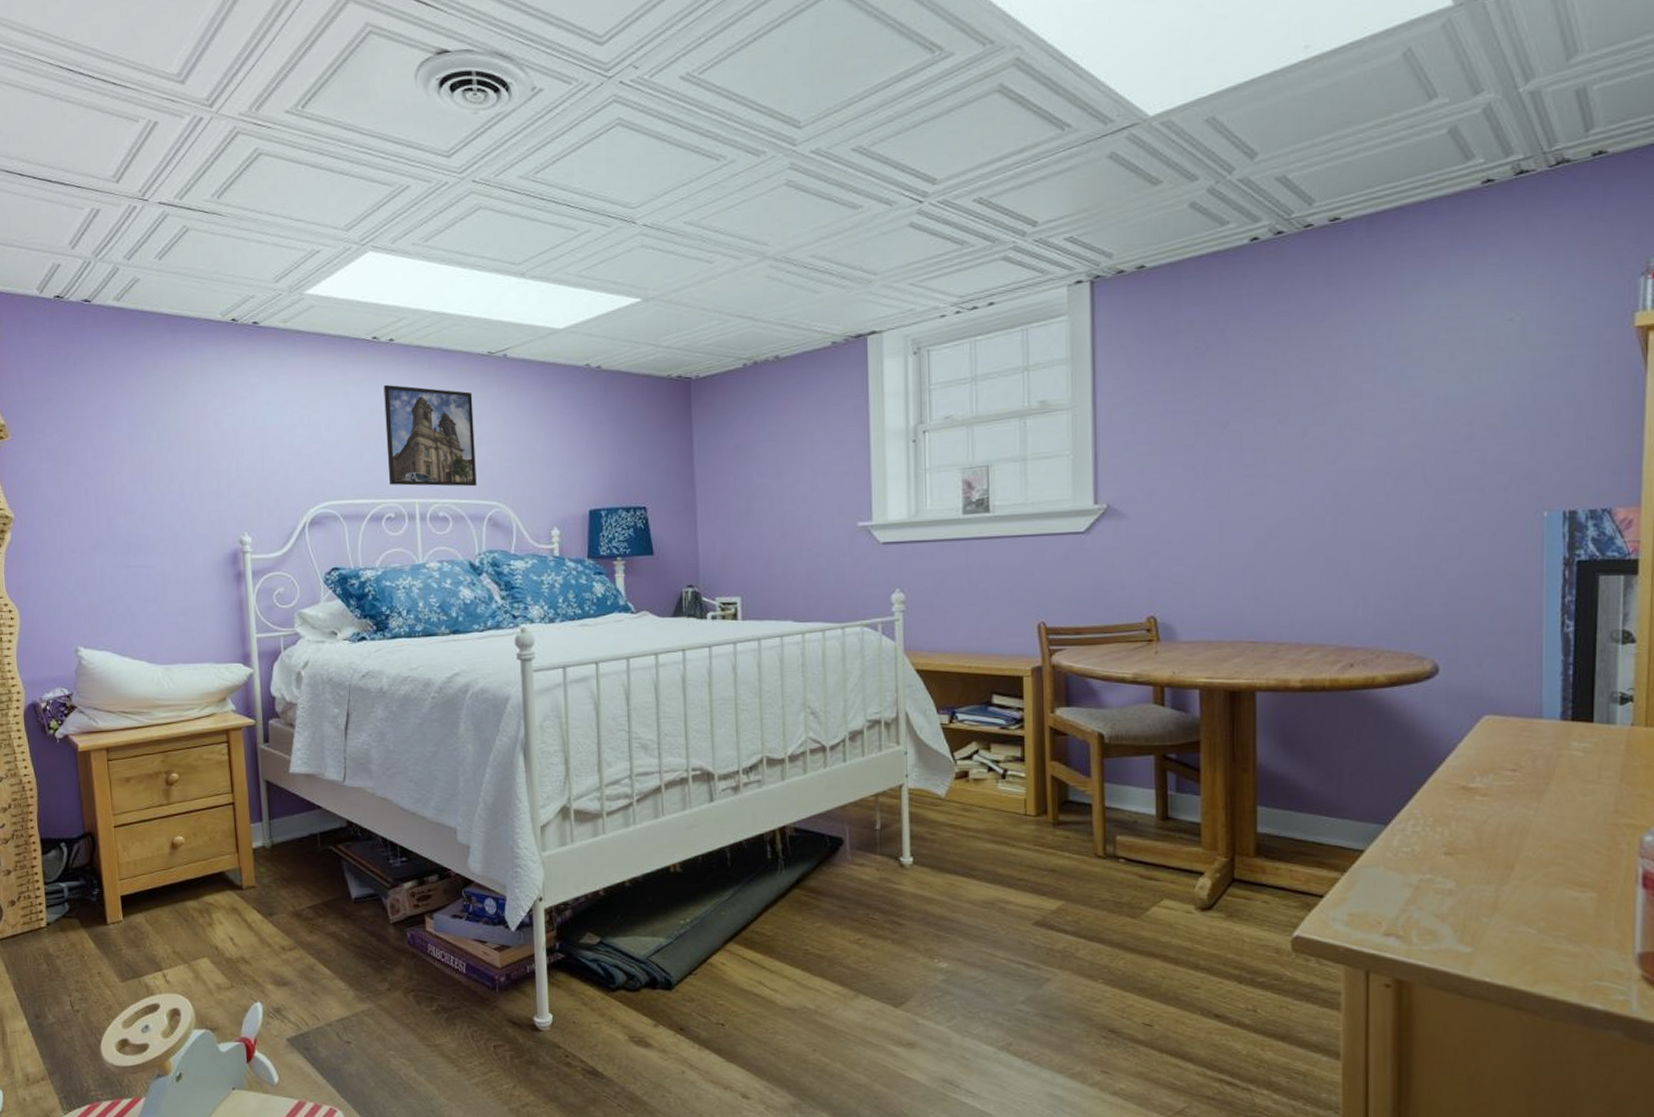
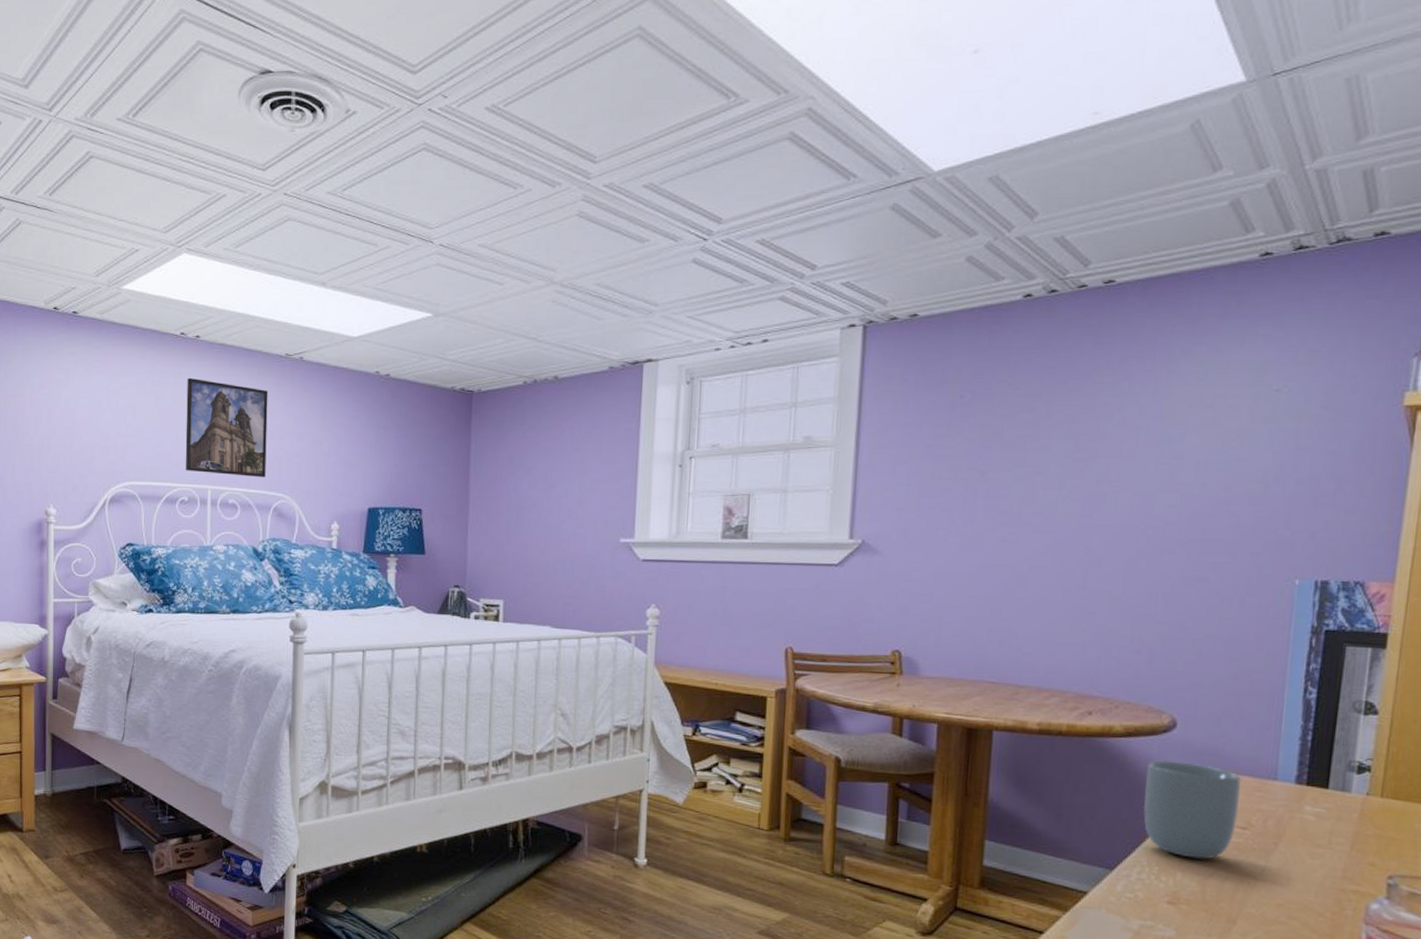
cup: none [1412,706,1508,806] -> present [1143,759,1241,860]

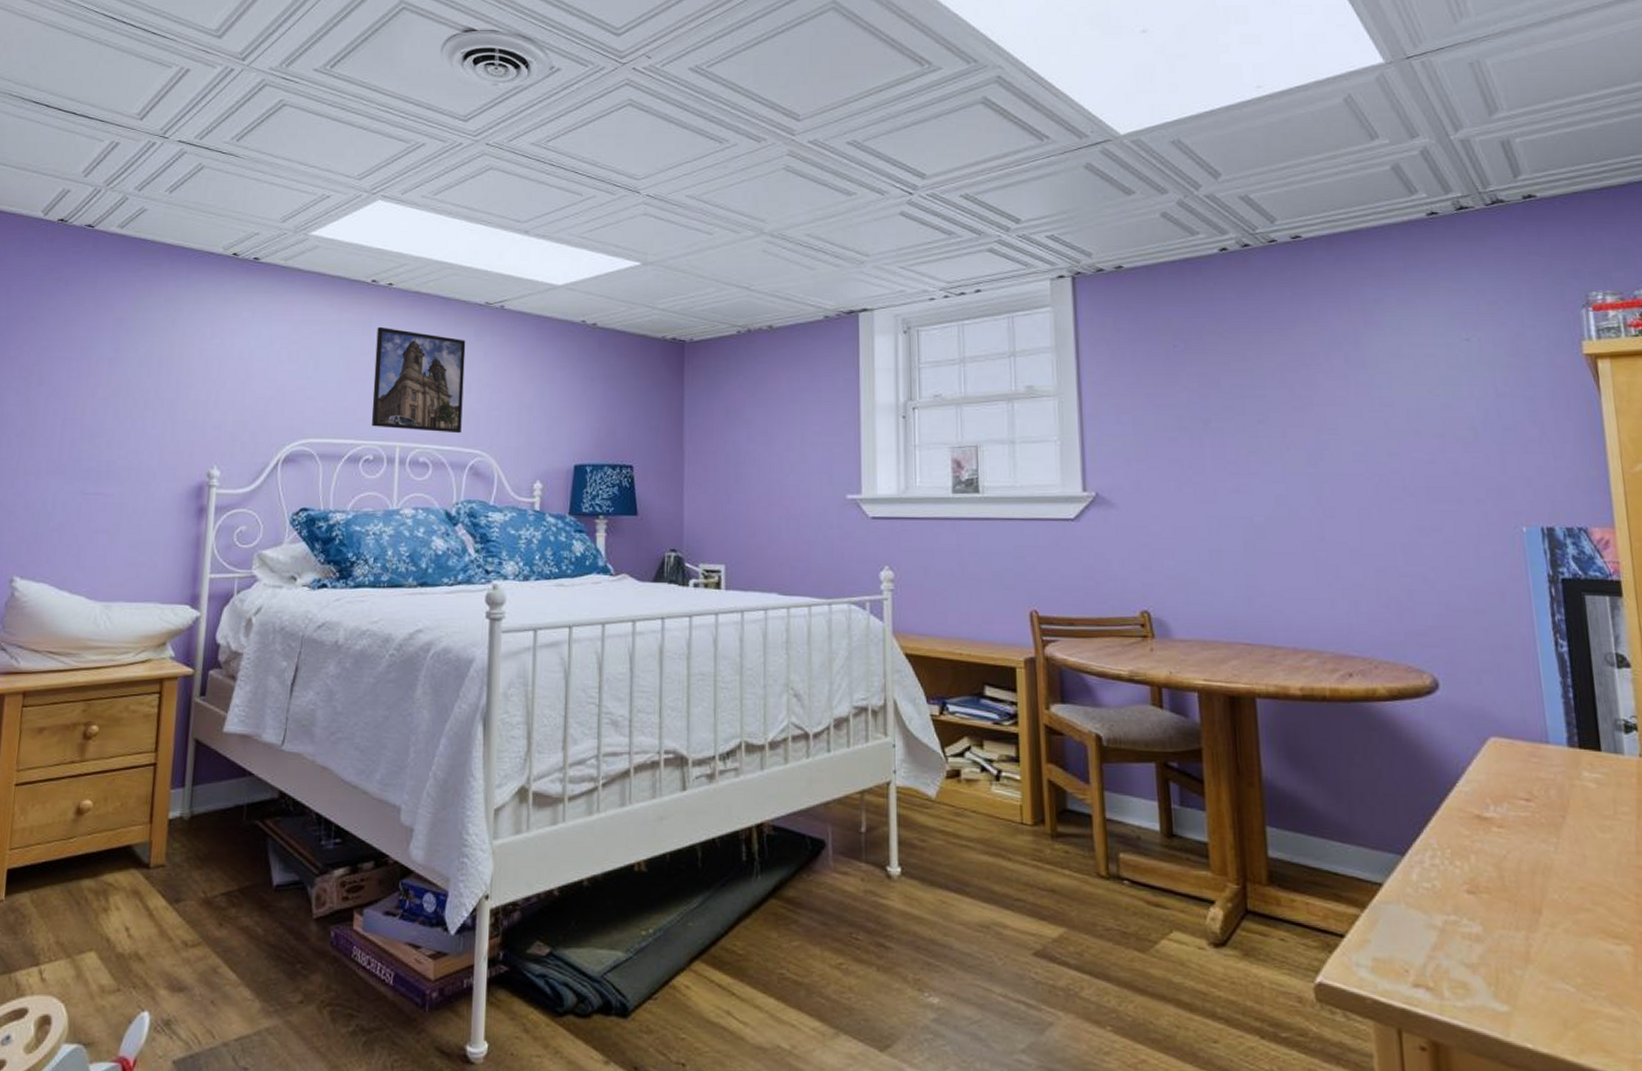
cup: present [1143,759,1241,860] -> none [1418,724,1520,838]

